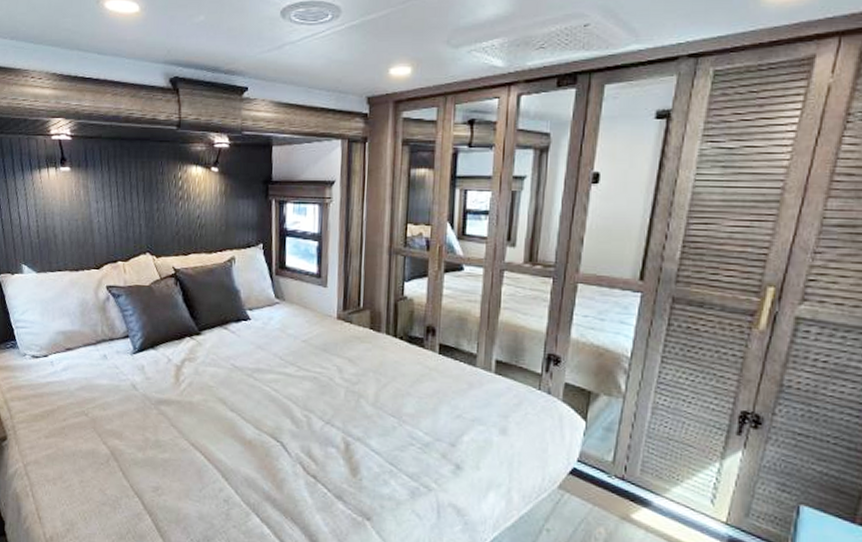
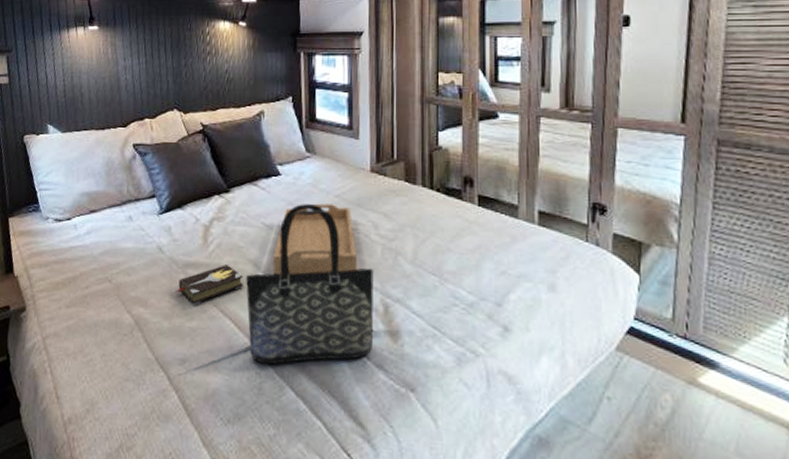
hardback book: none [149,402,213,440] -> present [176,264,244,306]
tote bag: none [215,347,337,494] -> present [246,204,374,365]
serving tray: none [241,347,322,413] -> present [273,203,358,275]

